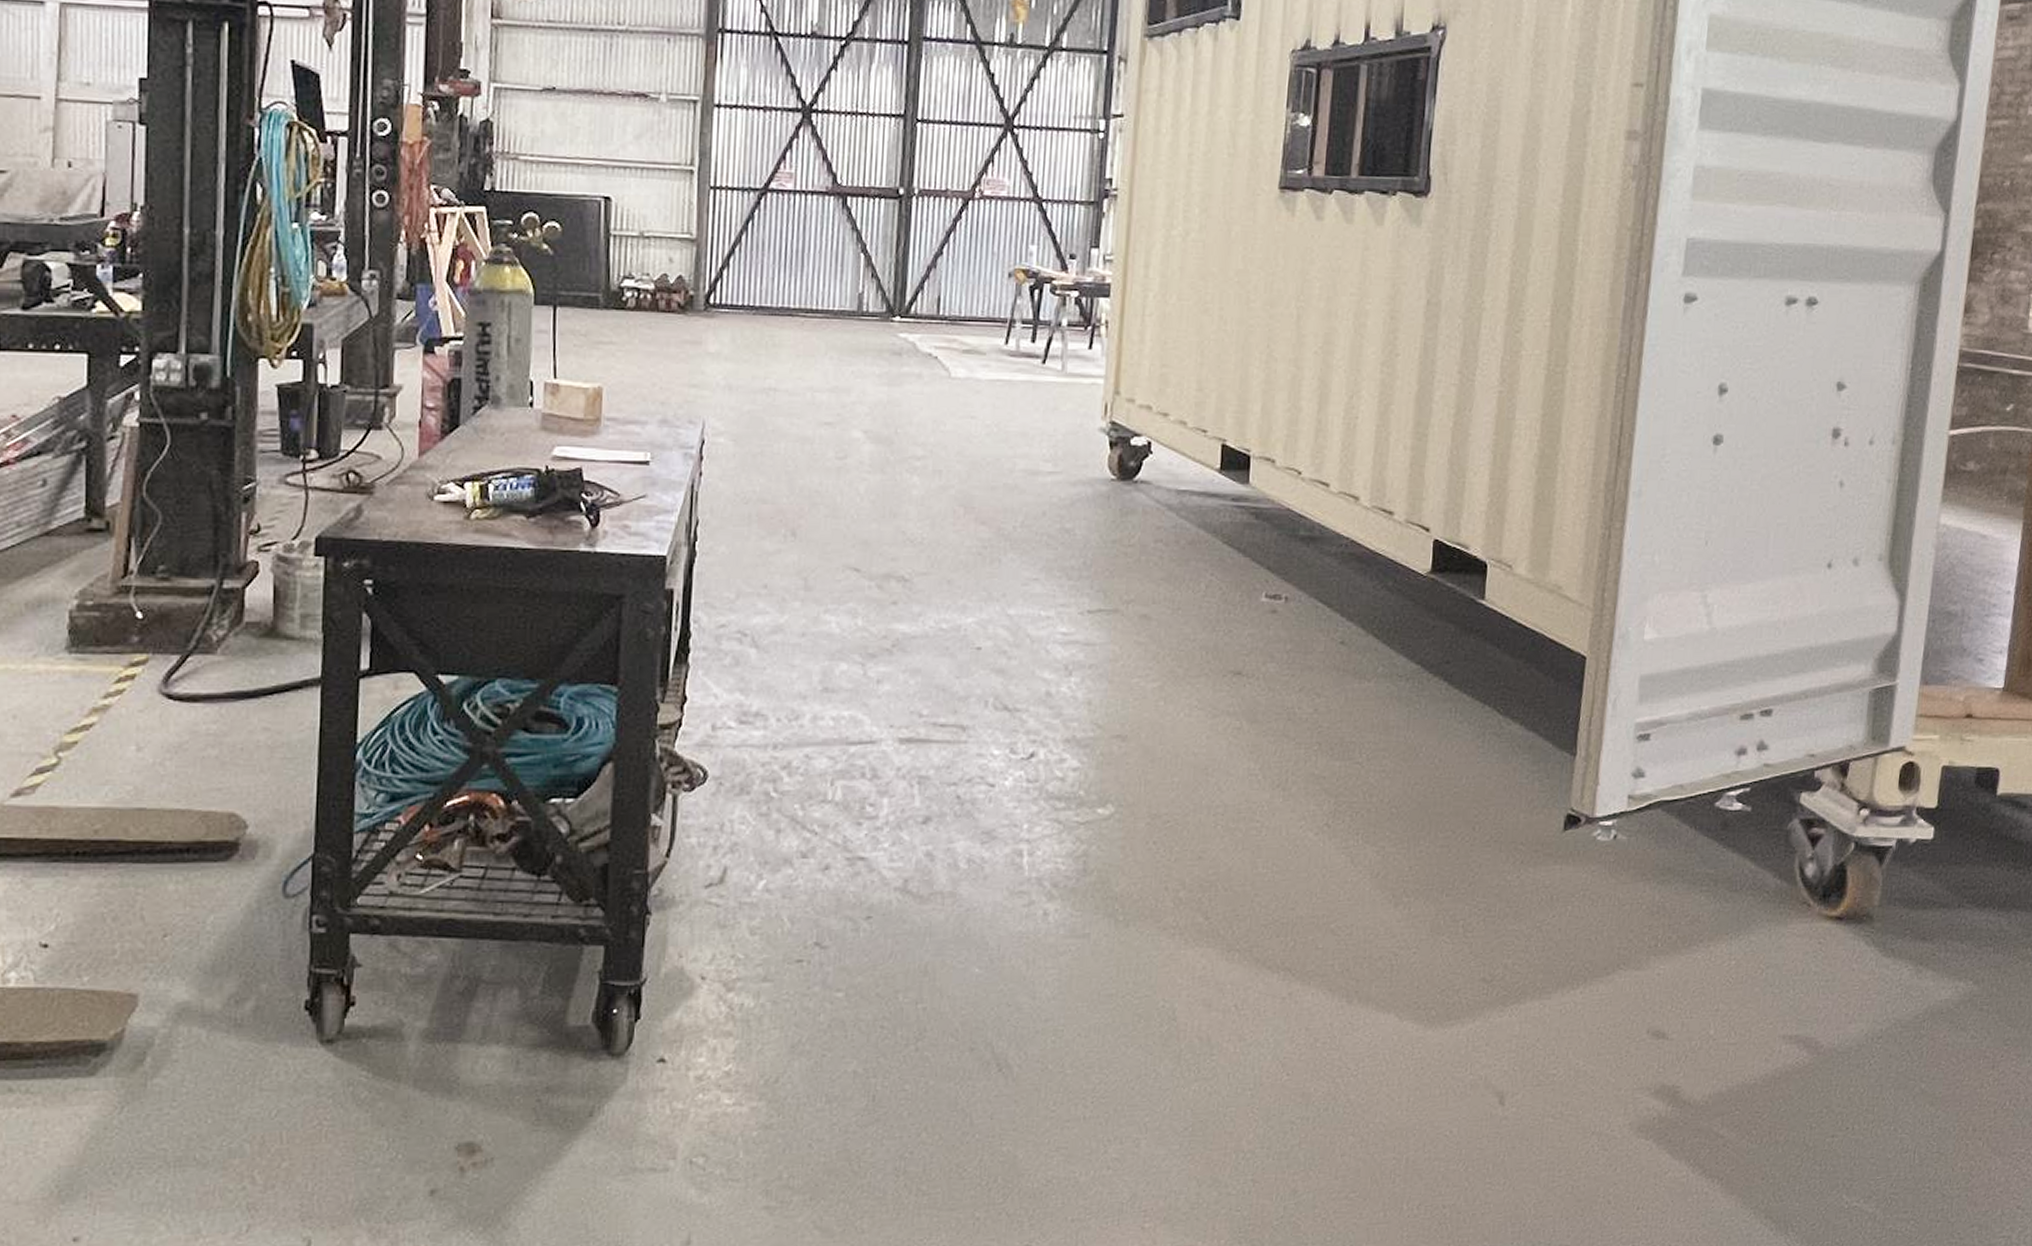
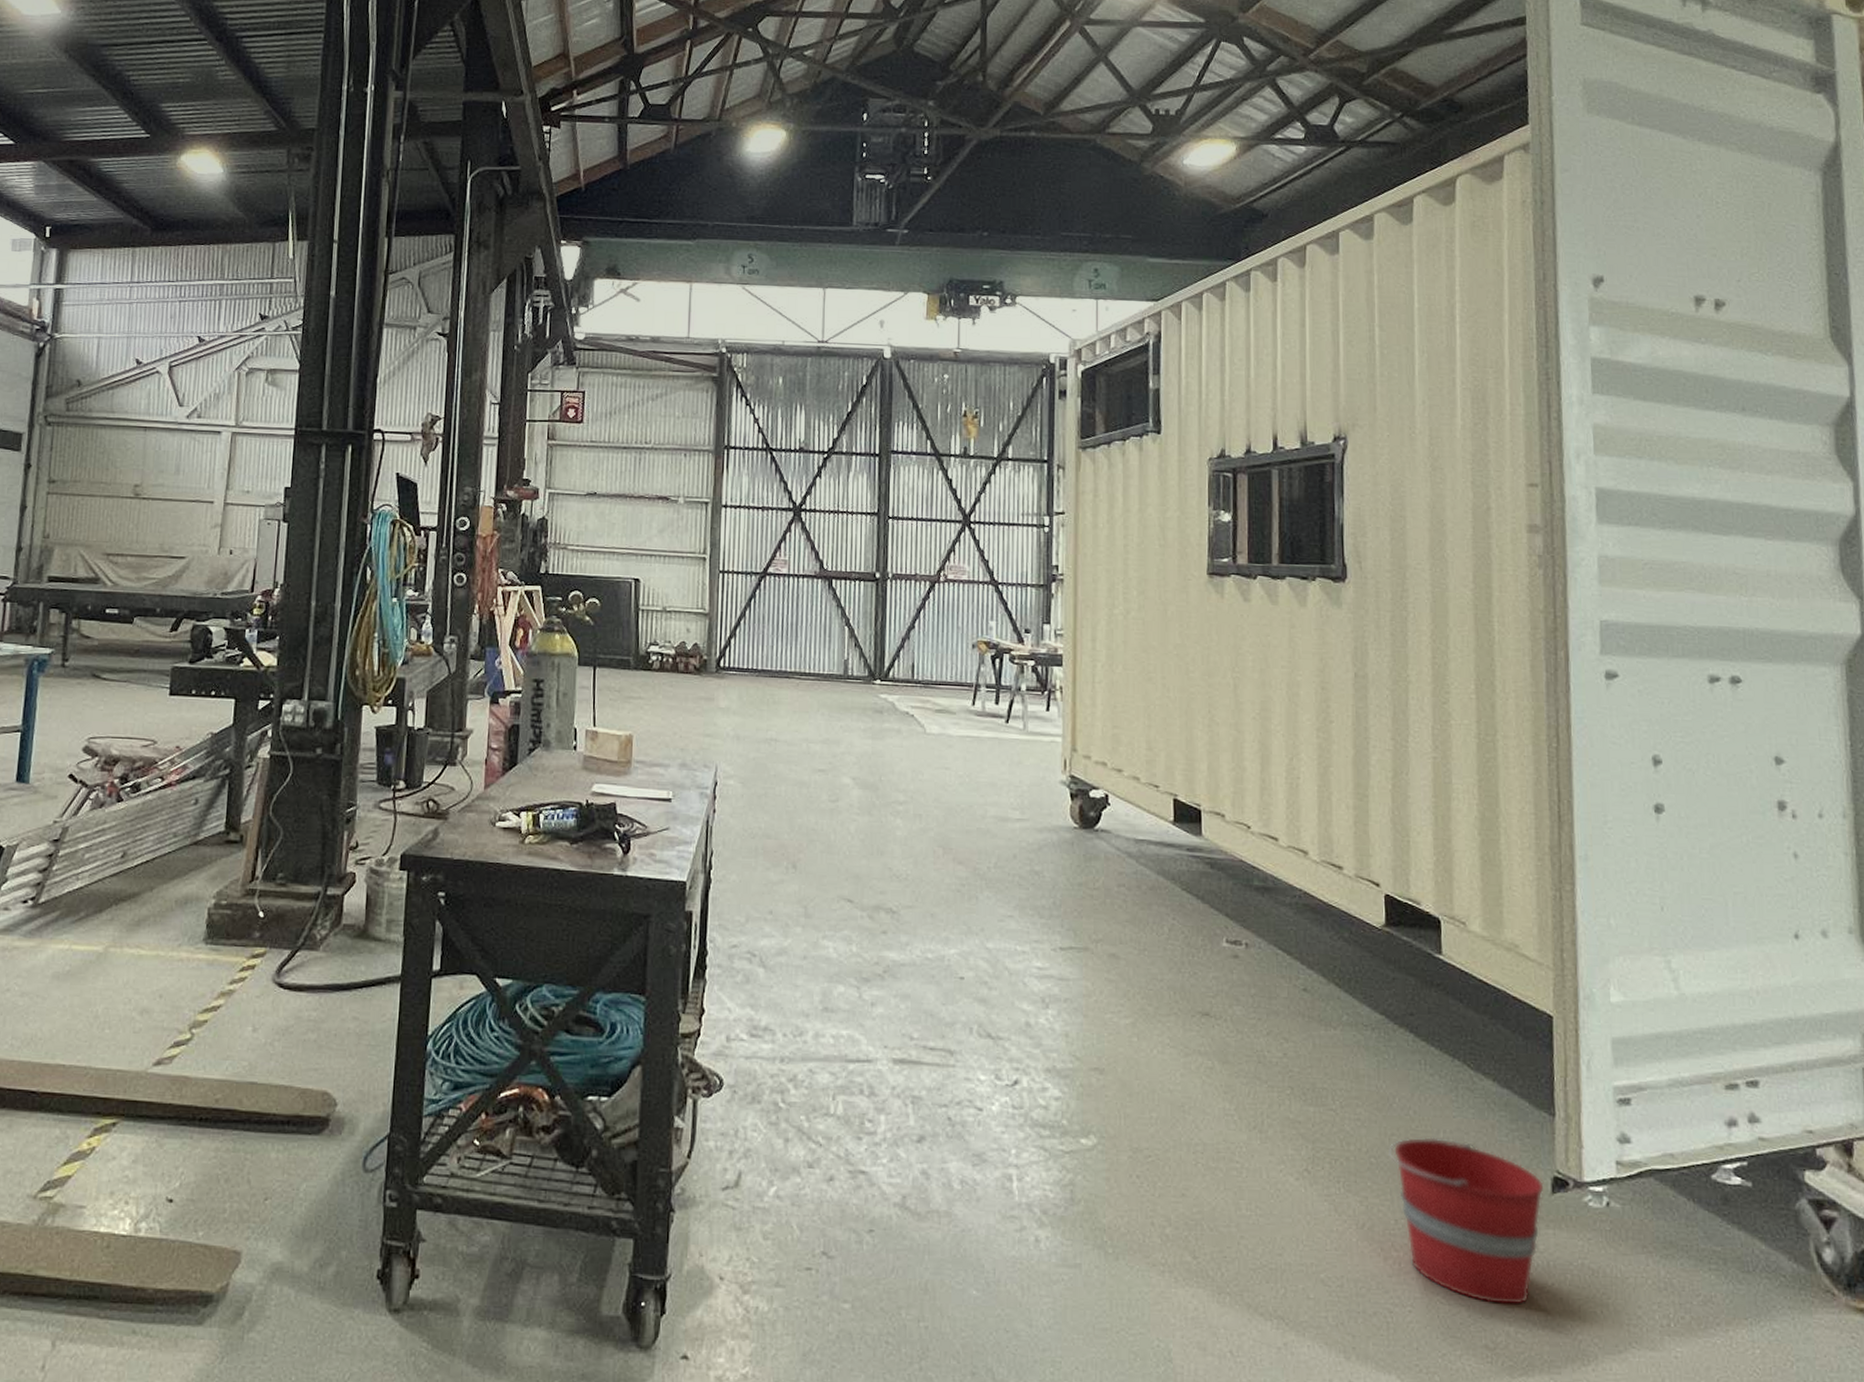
bucket: none [1409,784,1557,939] -> present [1387,1137,1544,1305]

